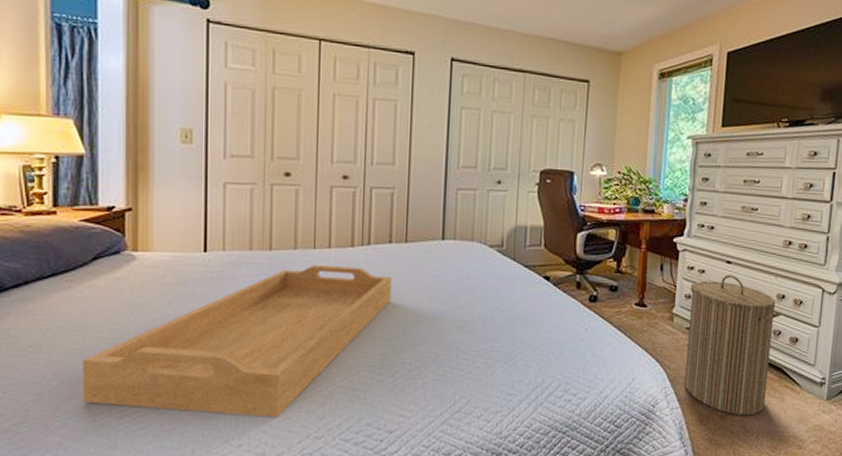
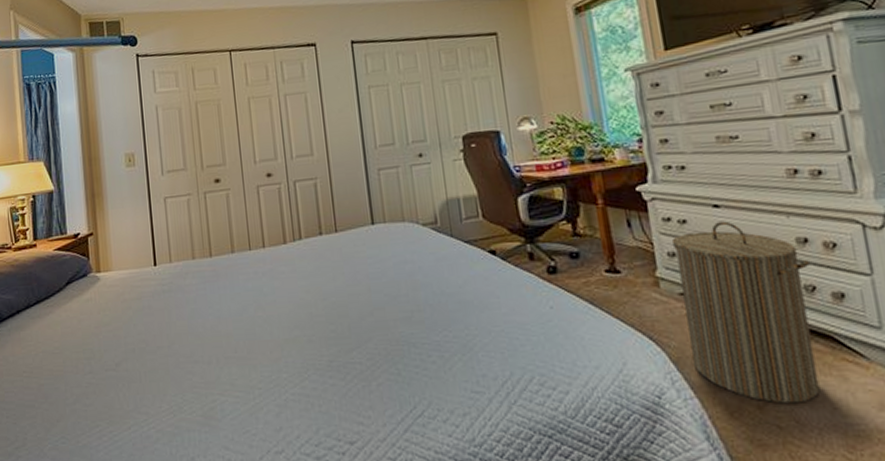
serving tray: present [82,264,392,418] -> none [64,263,330,432]

